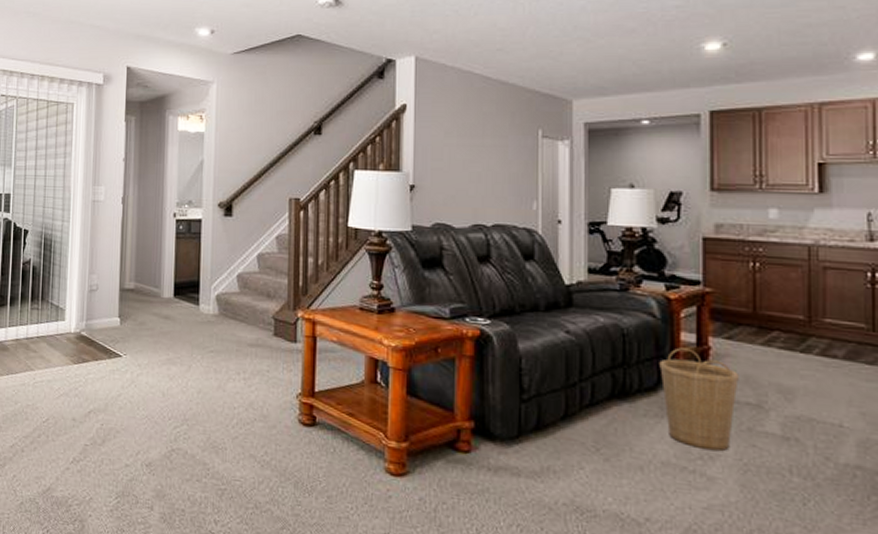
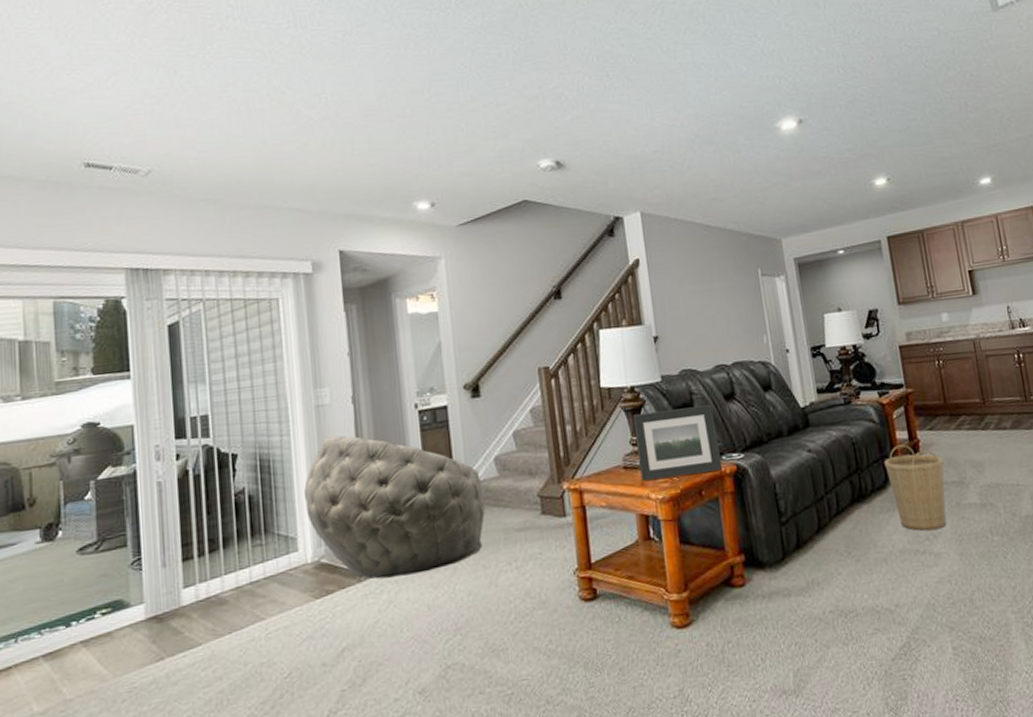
bean bag chair: none [75,229,224,363] -> present [304,435,486,579]
picture frame: none [376,259,465,333] -> present [632,405,723,482]

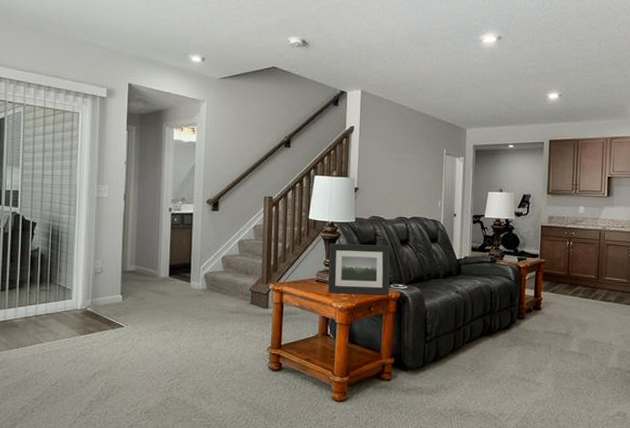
bean bag chair: present [304,435,486,579] -> none [81,221,211,330]
basket: present [884,444,947,531] -> none [512,299,557,366]

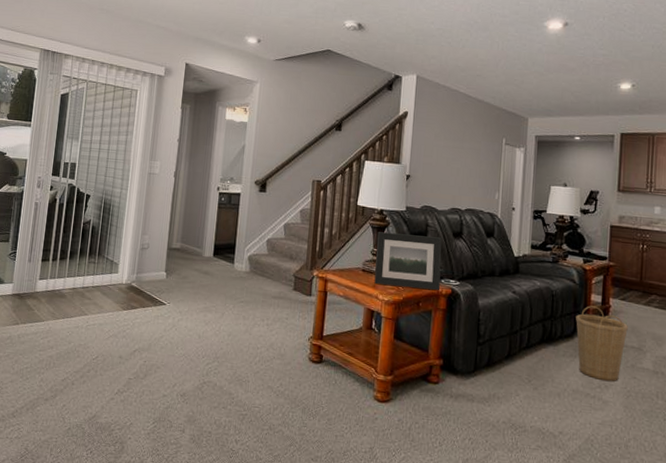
basket: none [512,299,557,366] -> present [576,305,628,382]

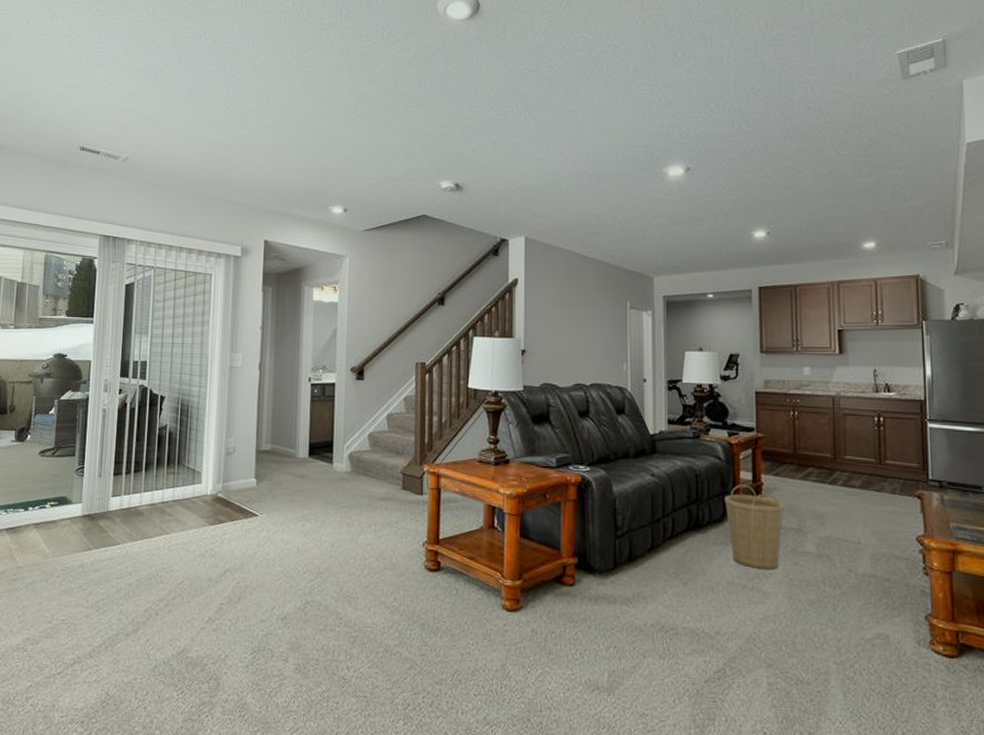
picture frame: present [374,231,442,291] -> none [492,416,569,479]

